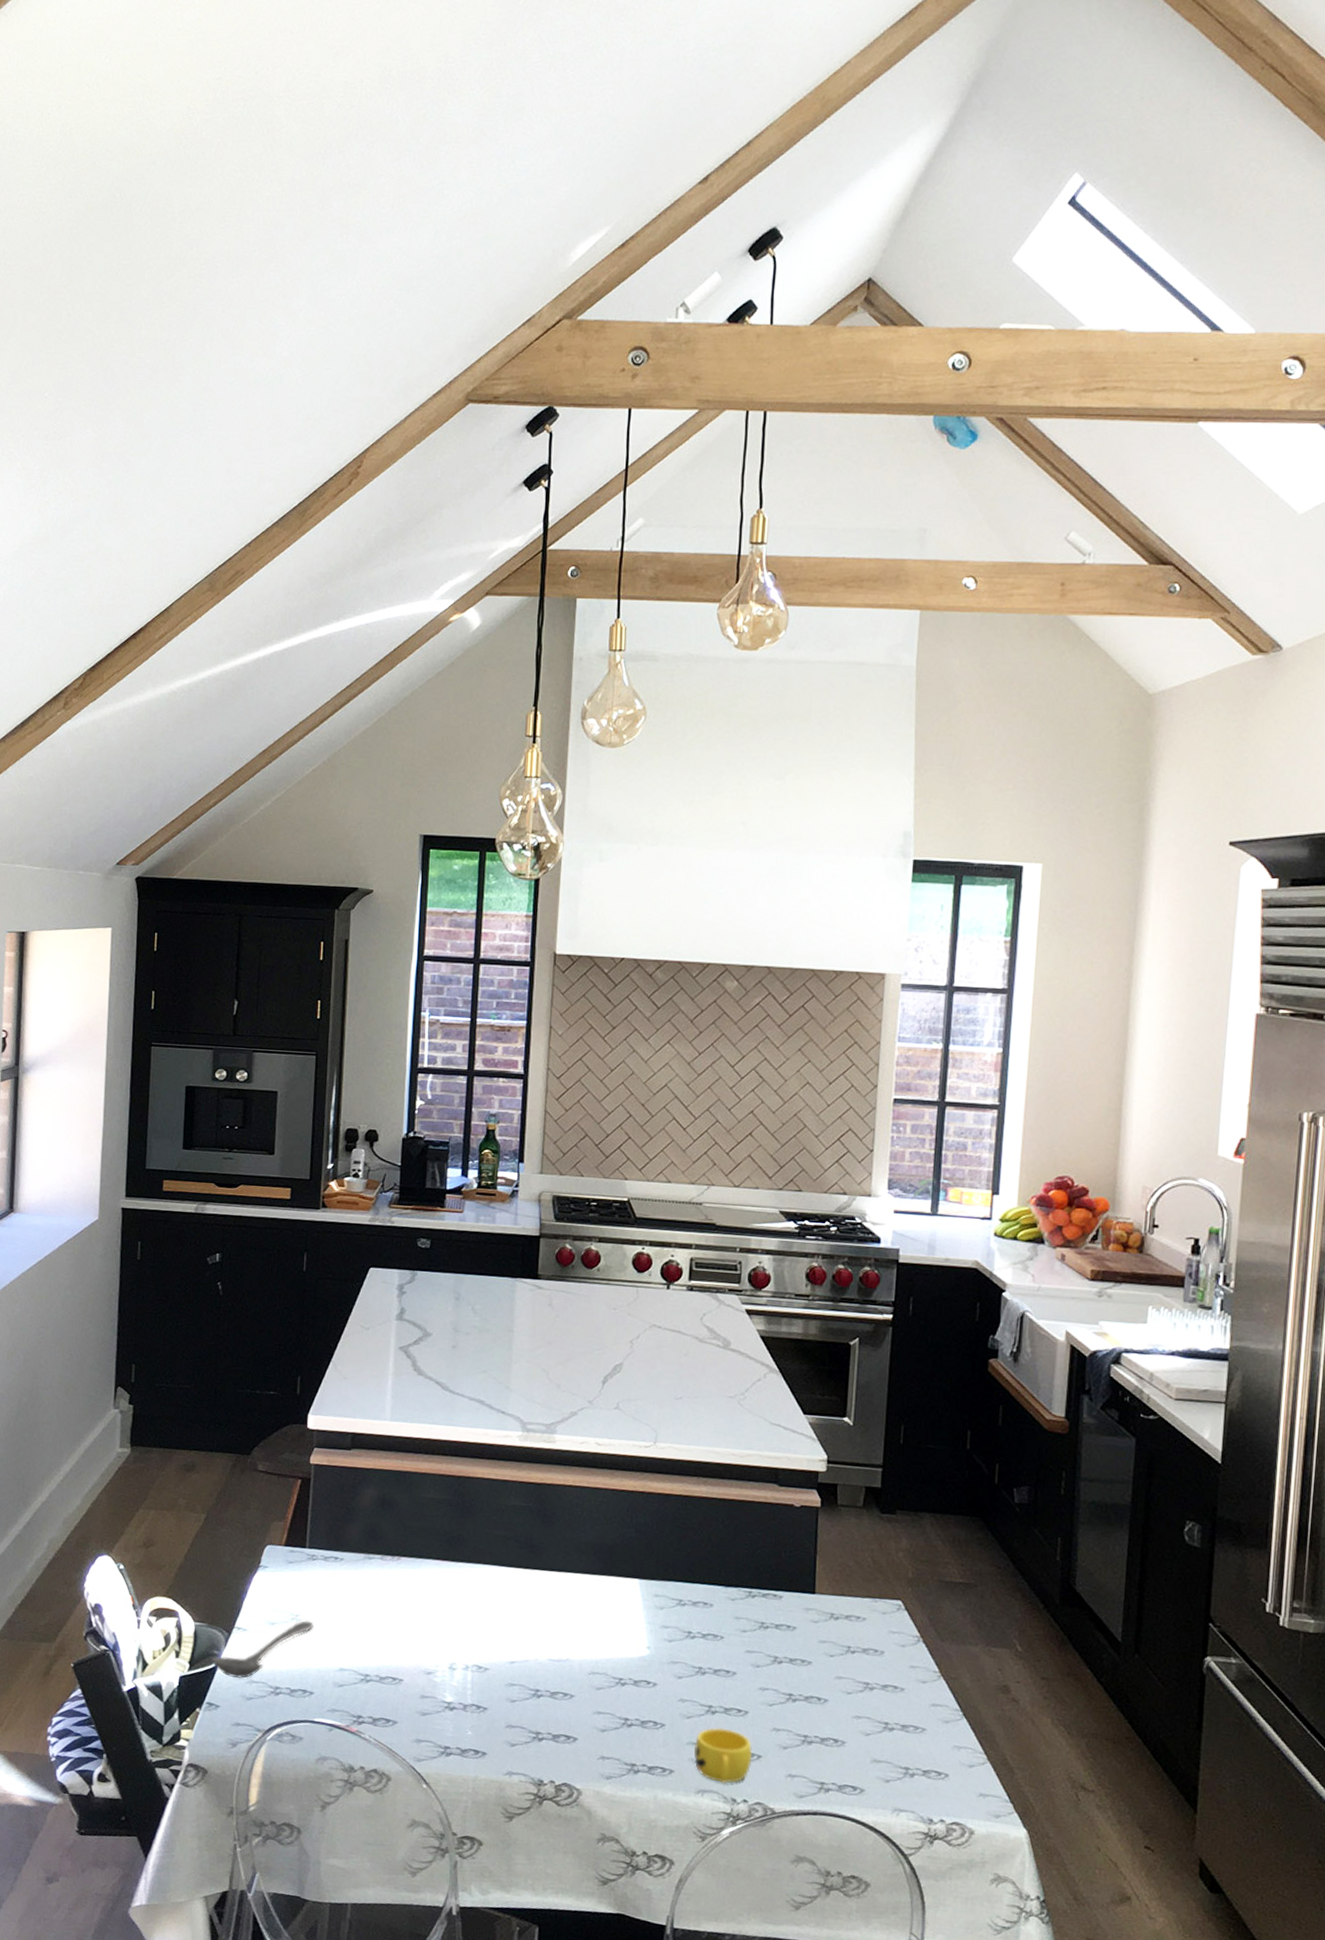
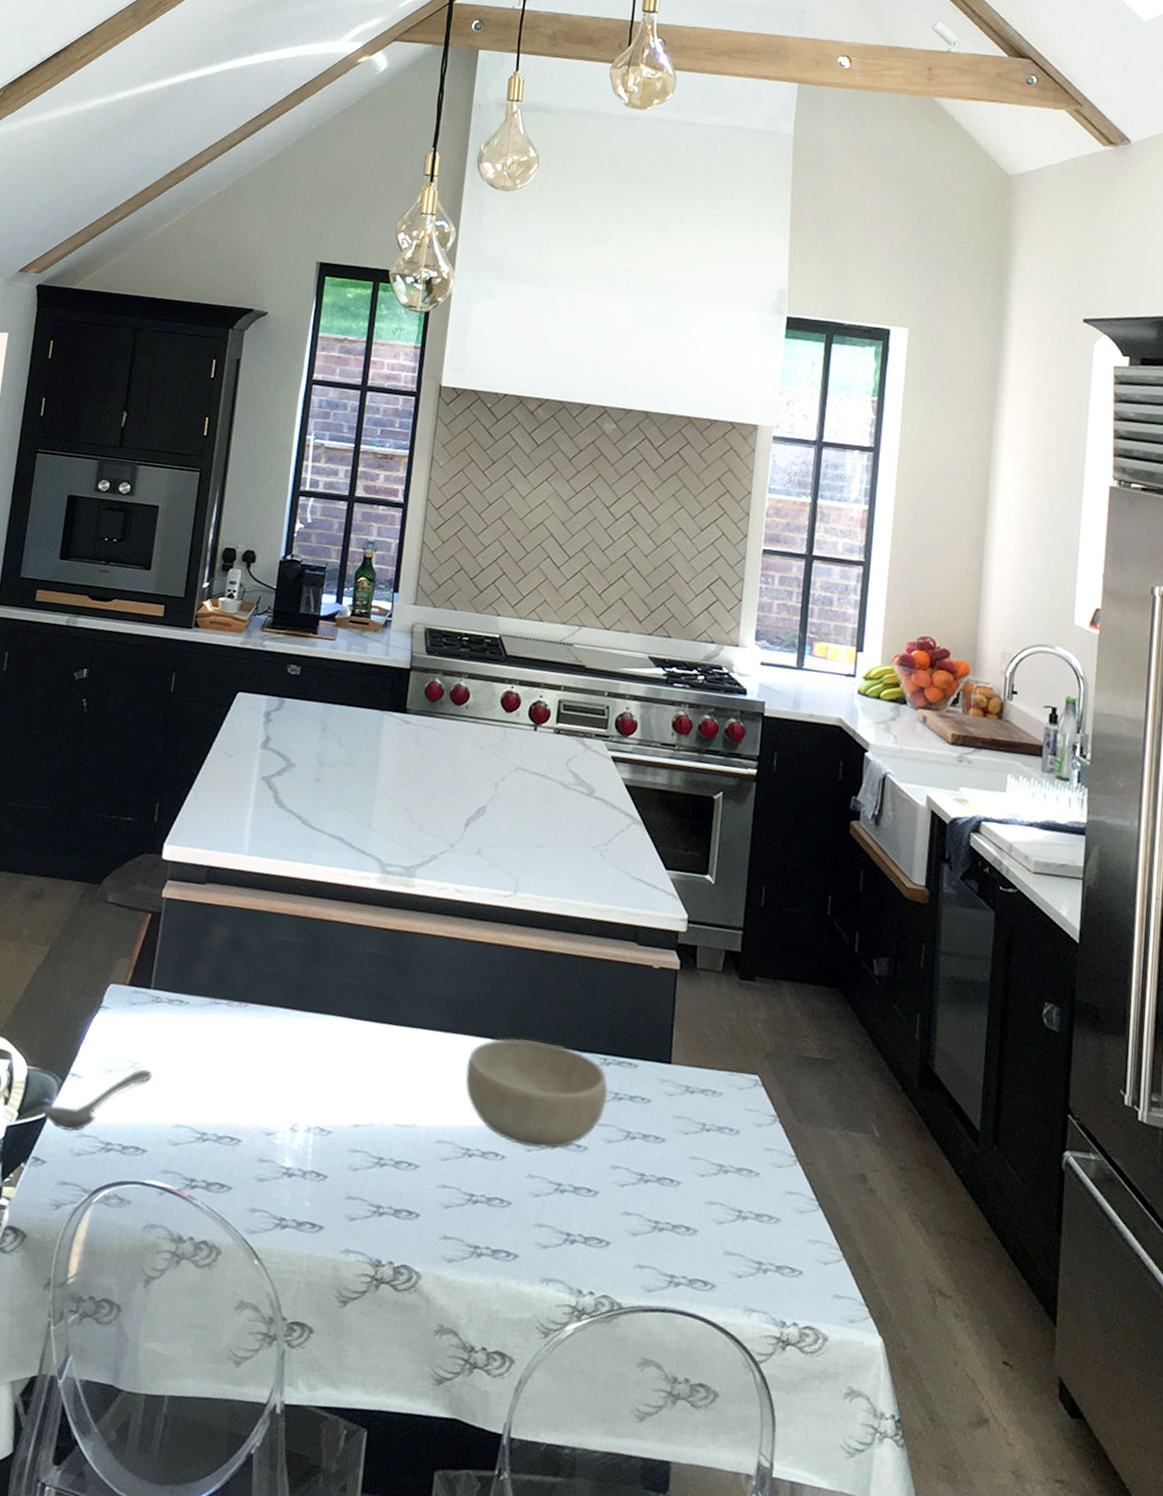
bowl: none [614,1577,754,1676] -> present [465,1038,608,1149]
cup: present [694,1727,752,1784] -> none [540,1208,601,1273]

